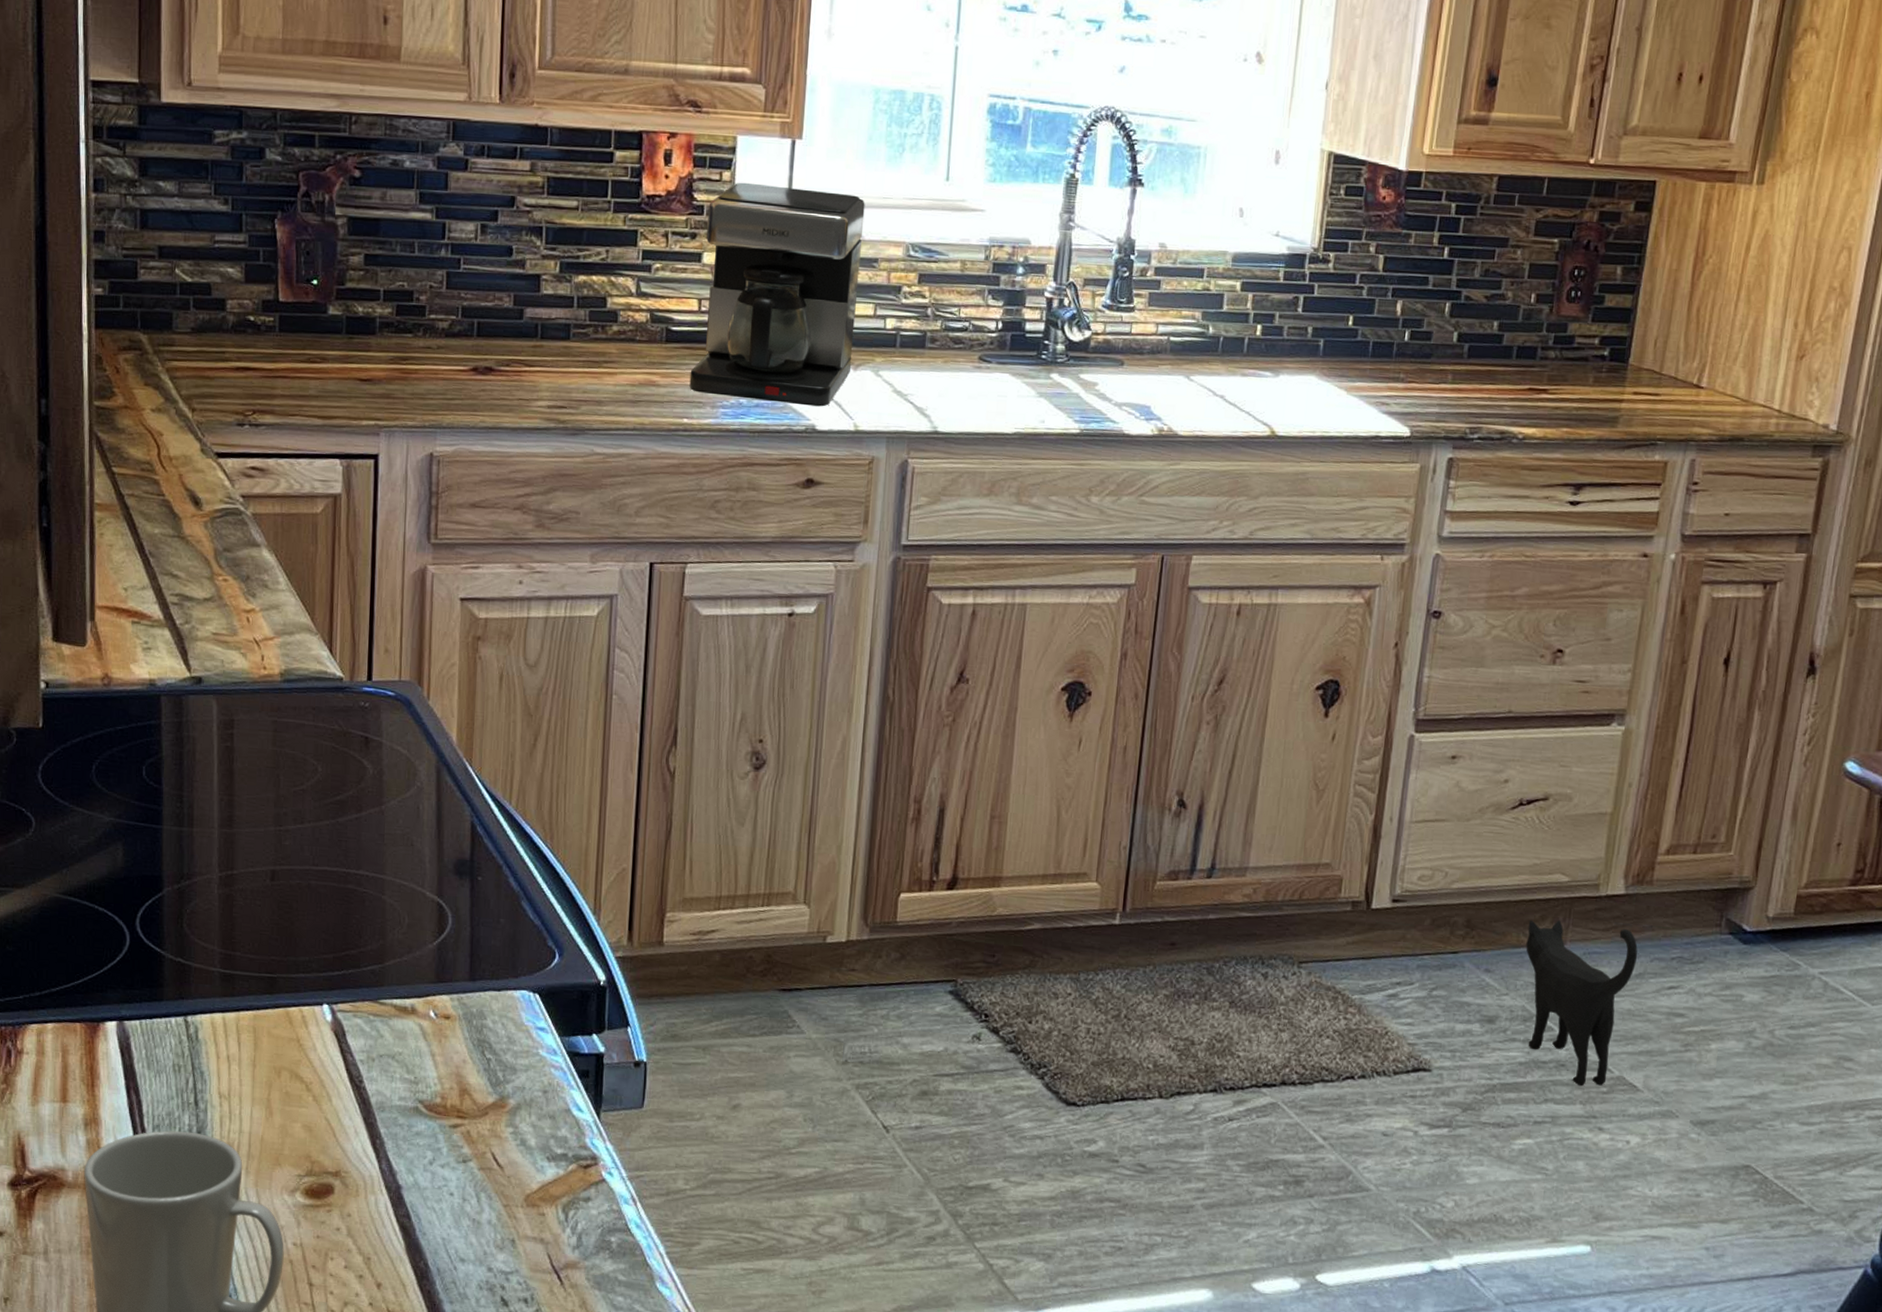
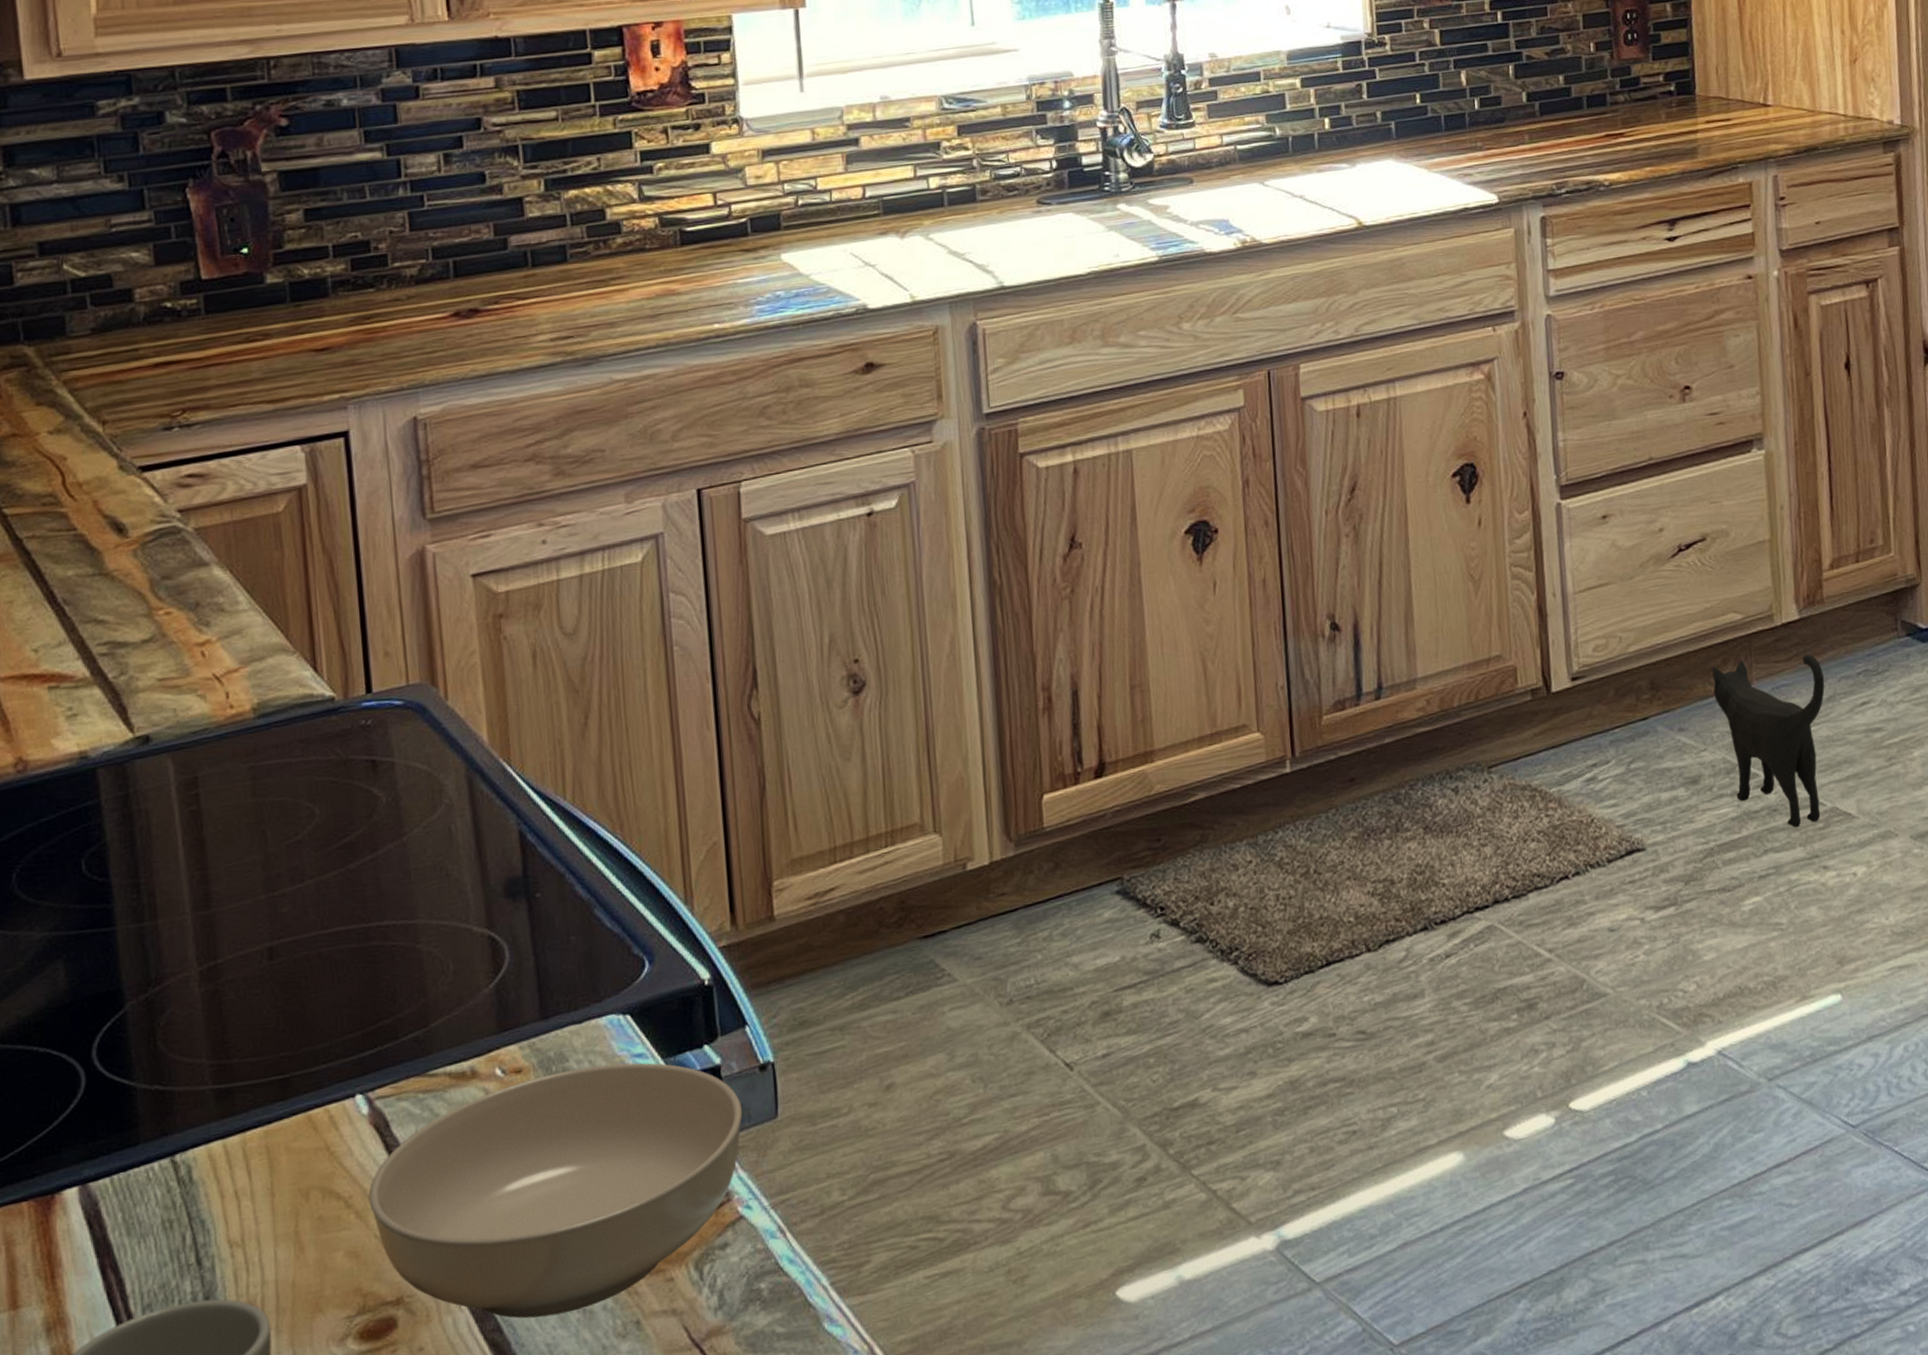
bowl: none [324,1026,617,1219] -> present [368,1062,743,1319]
coffee maker: present [689,182,865,407] -> none [710,56,898,293]

